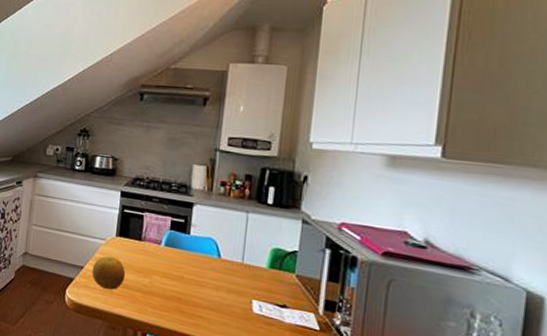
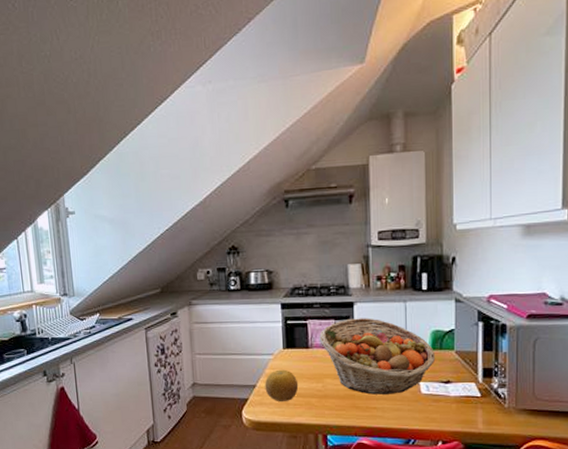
fruit basket: none [153,218,274,307] -> present [319,318,436,395]

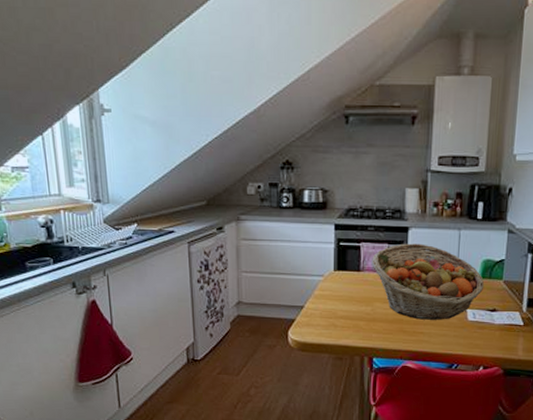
fruit: present [265,369,299,402] -> none [313,291,348,324]

